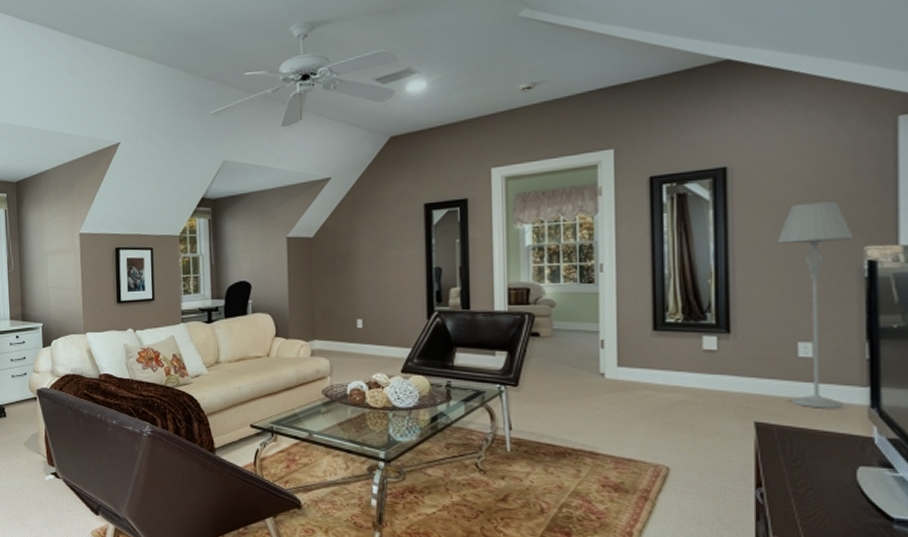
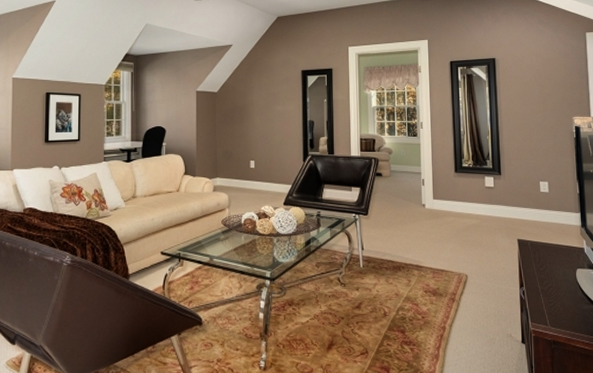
floor lamp: present [777,201,853,409] -> none [525,86,567,228]

